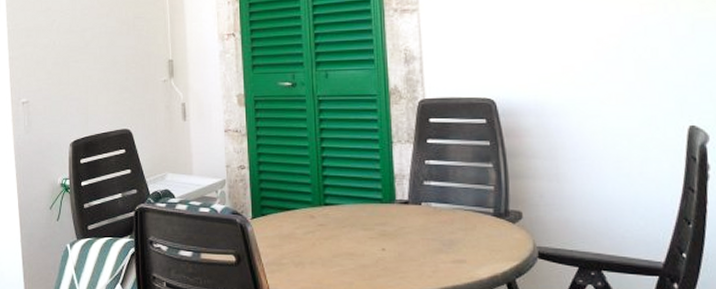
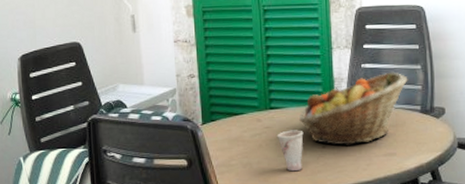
cup: none [331,229,361,275] -> present [277,130,304,172]
fruit basket: none [356,170,479,249] -> present [299,72,408,145]

